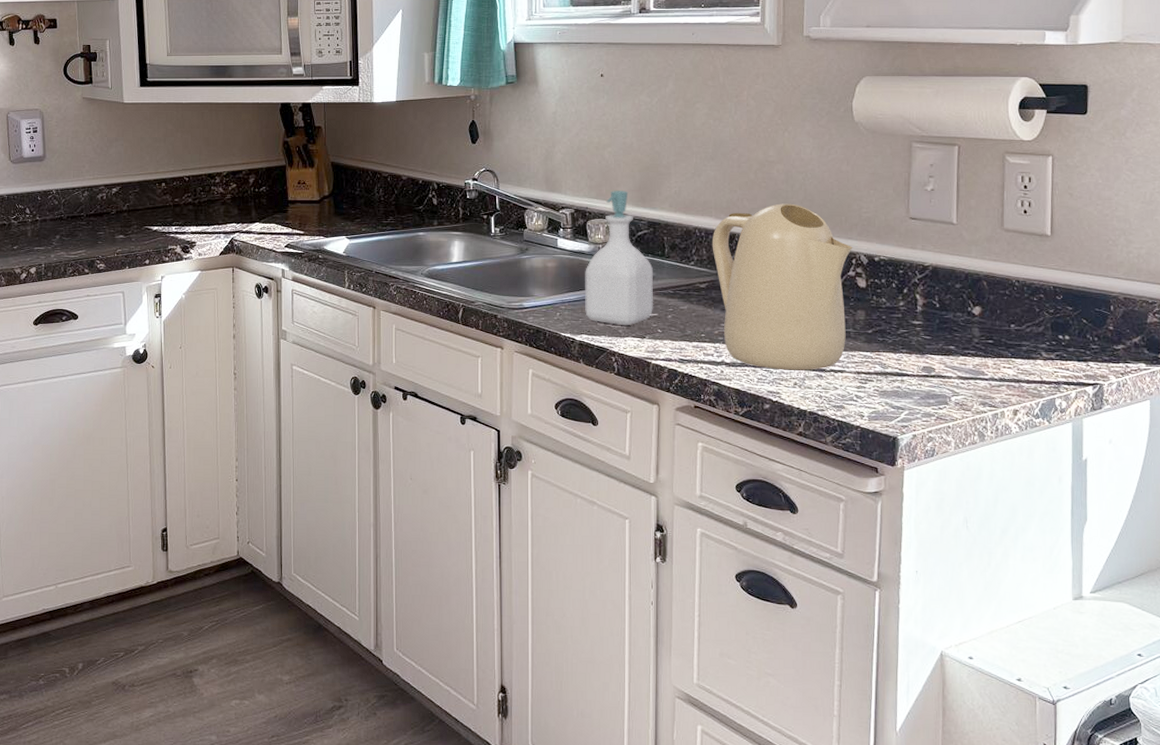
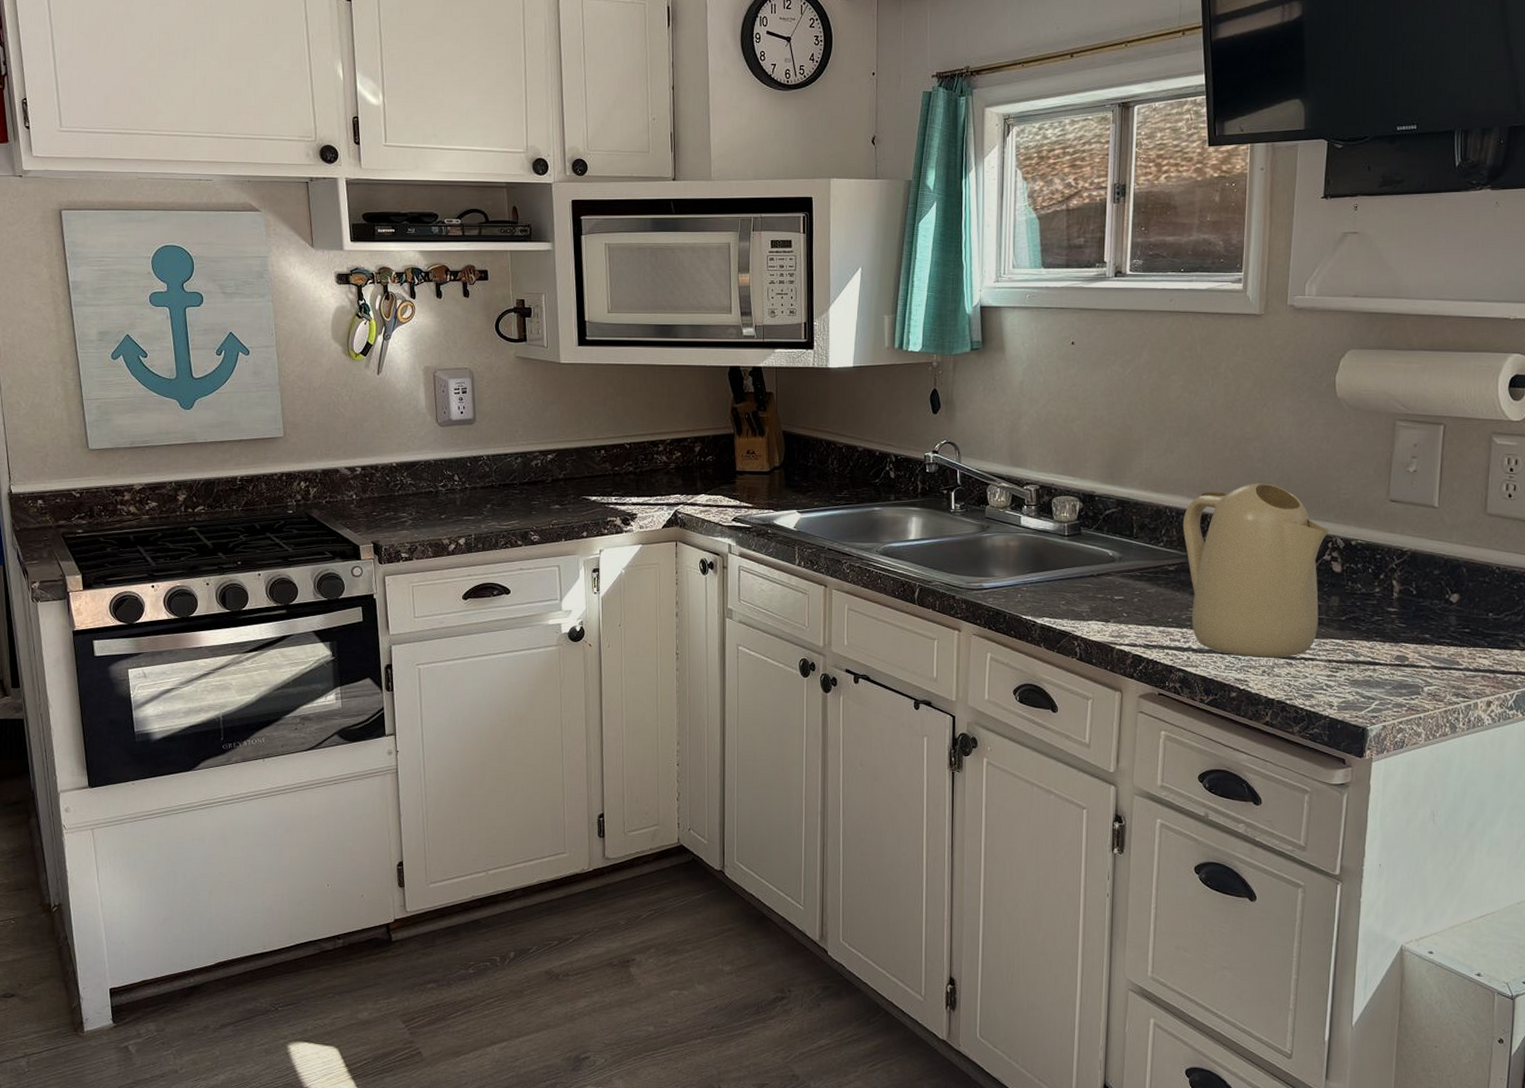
soap bottle: present [585,191,654,326] -> none [1048,466,1120,609]

